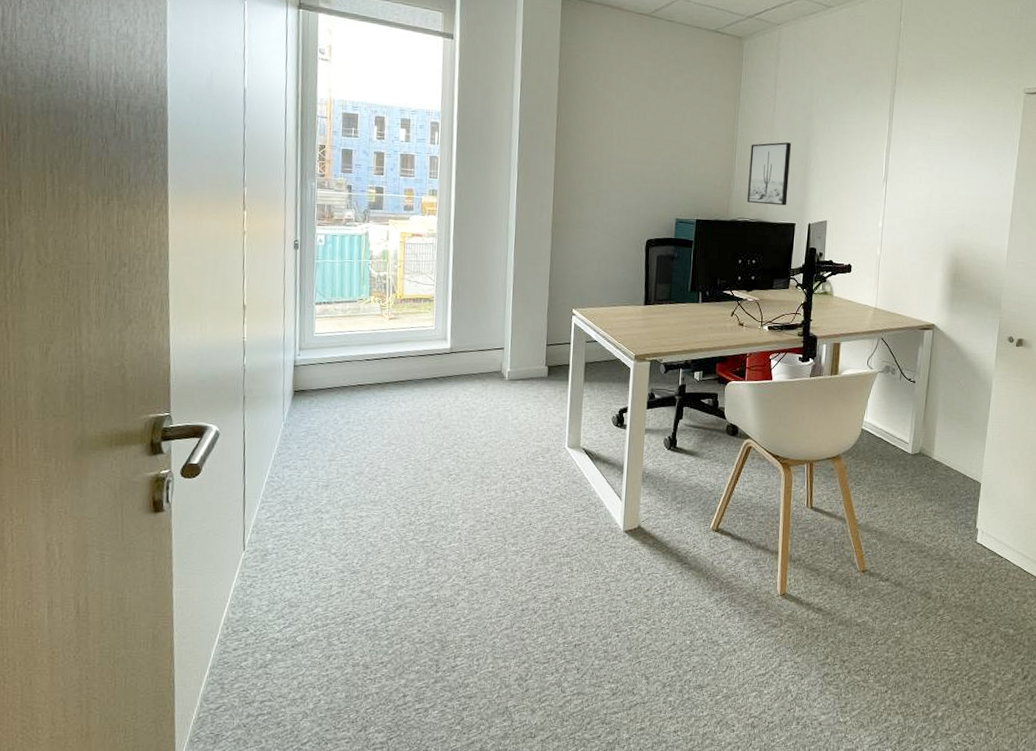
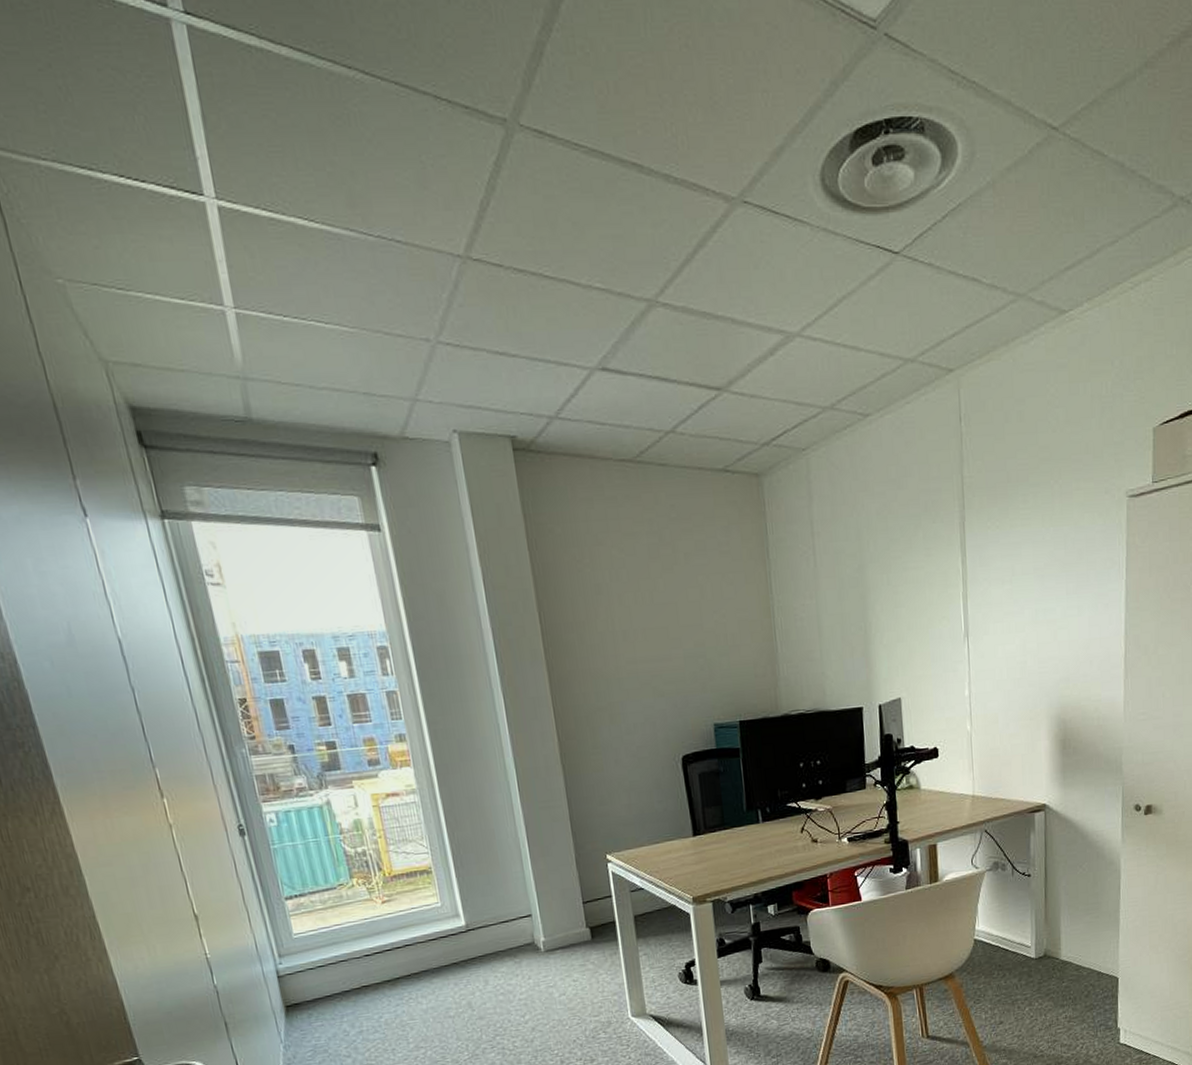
wall art: present [746,142,792,206] -> none [793,605,849,690]

